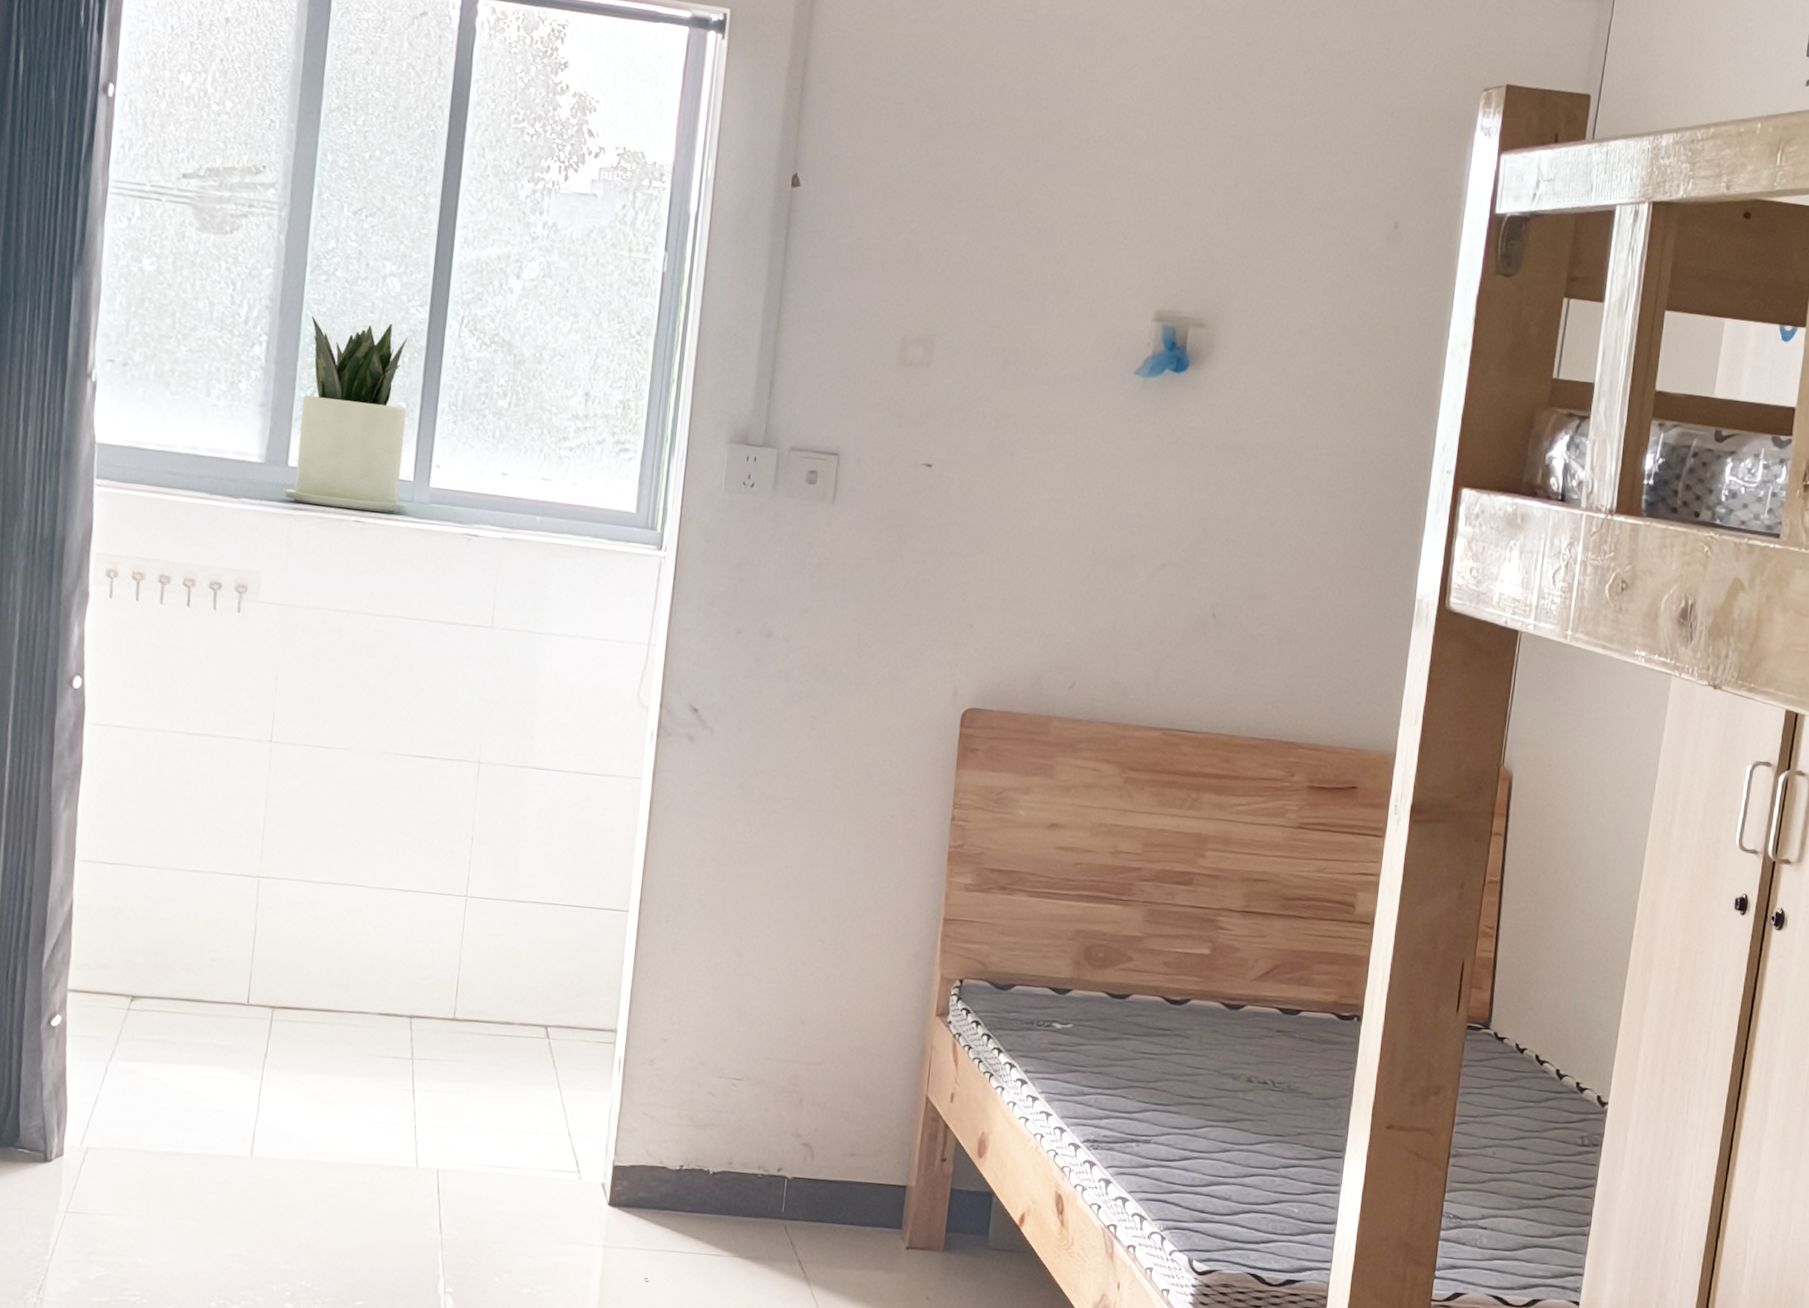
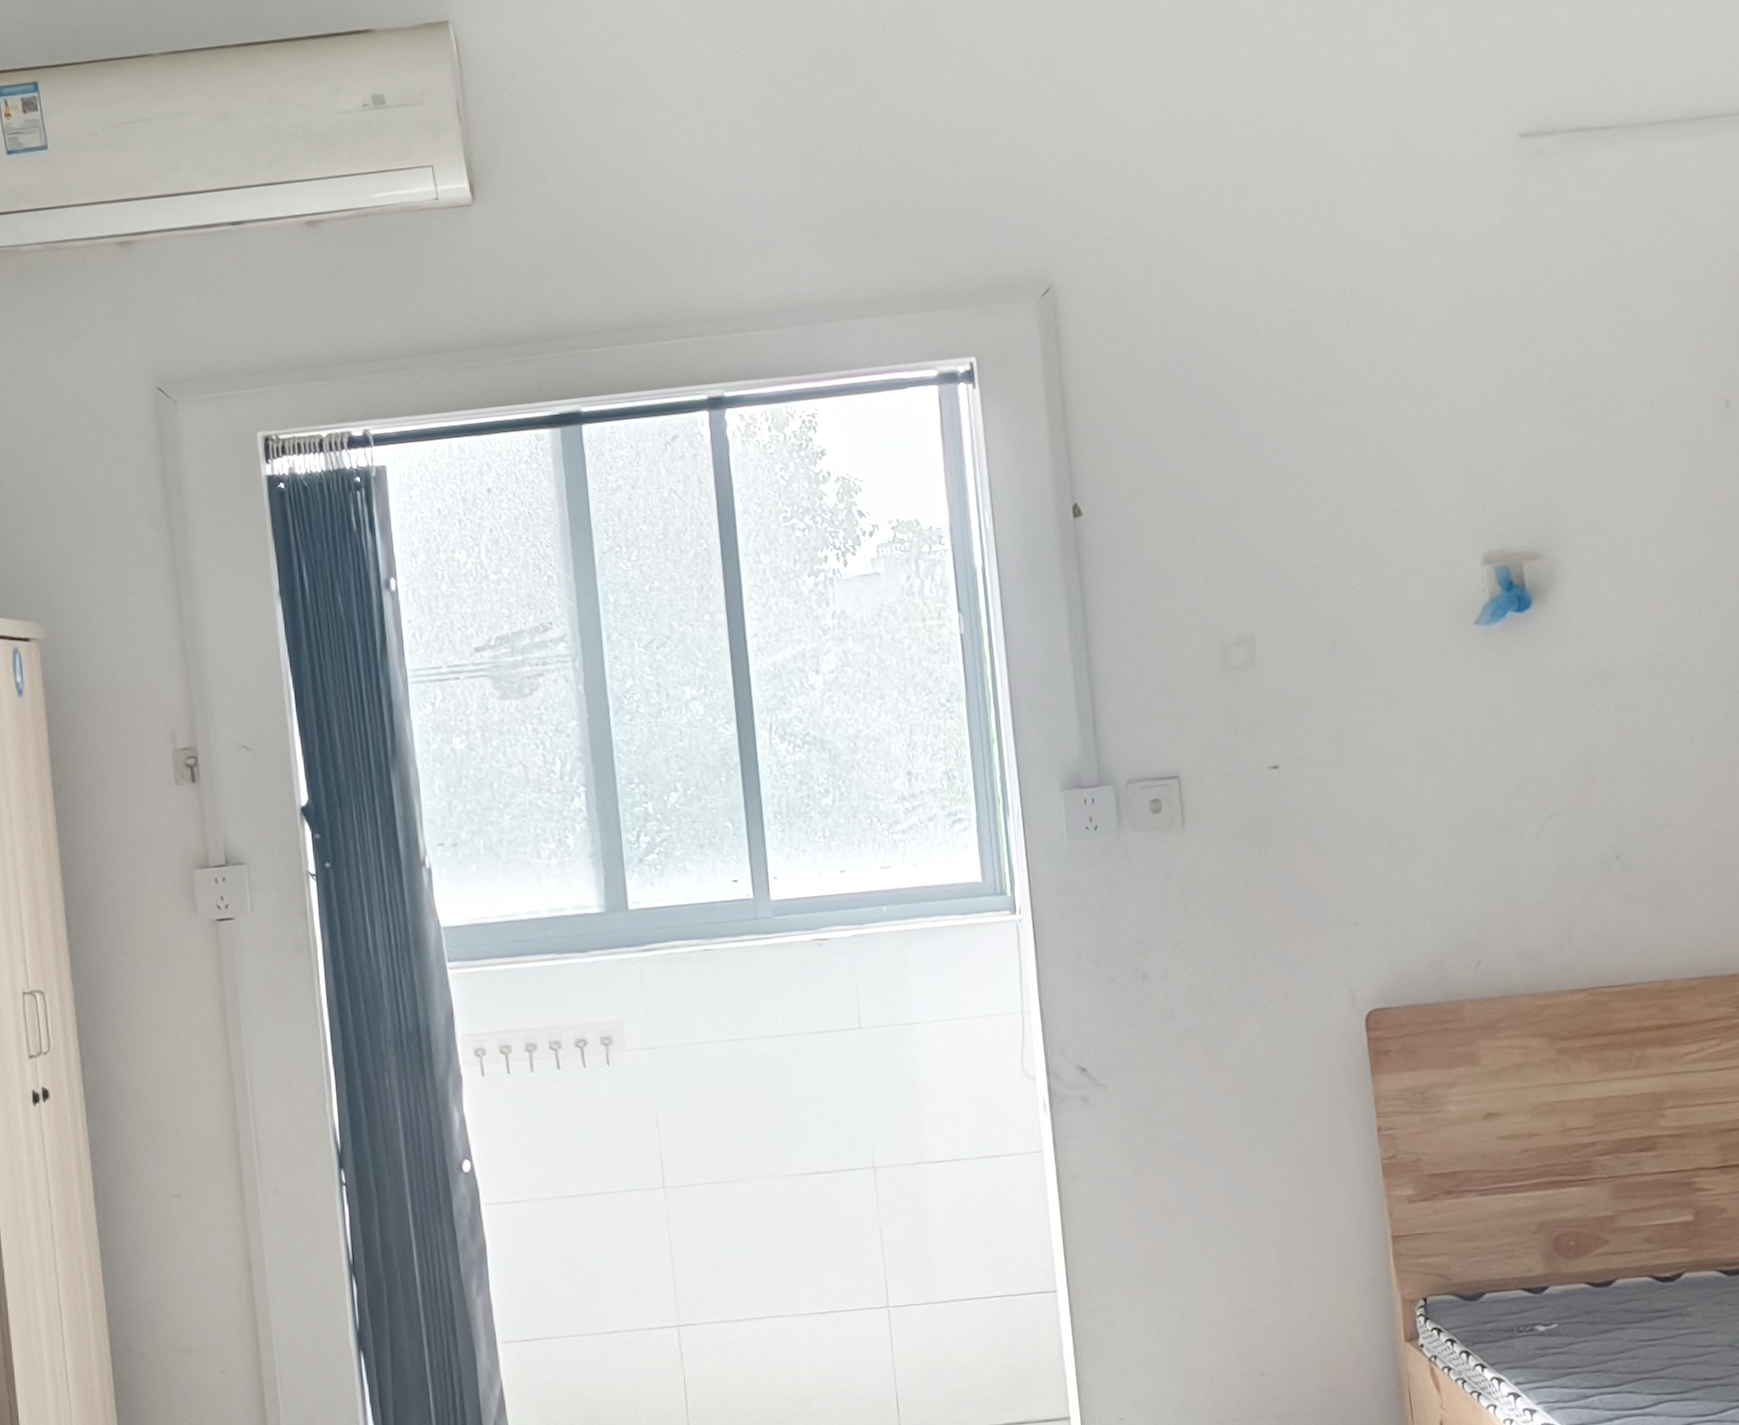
planter: present [282,316,409,514] -> none [623,747,754,944]

